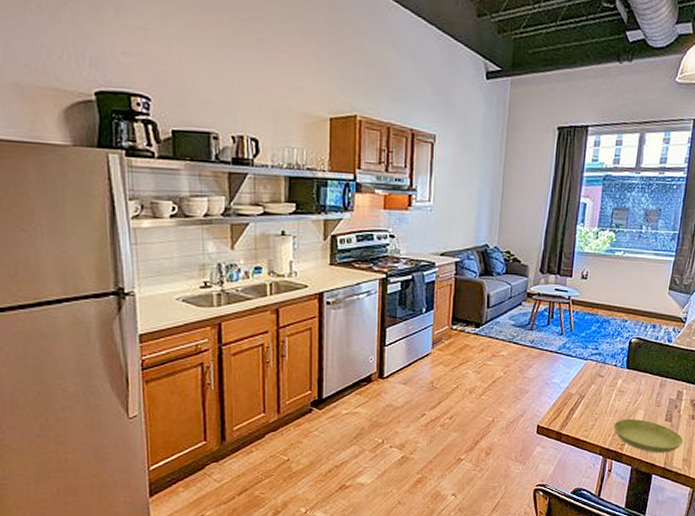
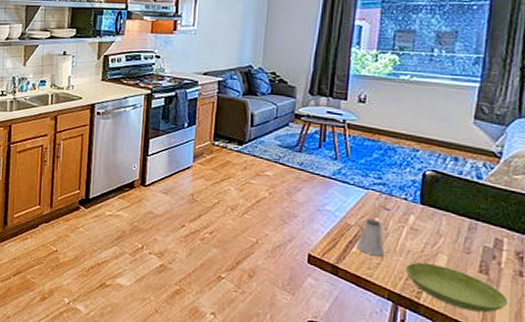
saltshaker: none [577,386,599,419] -> present [357,218,385,257]

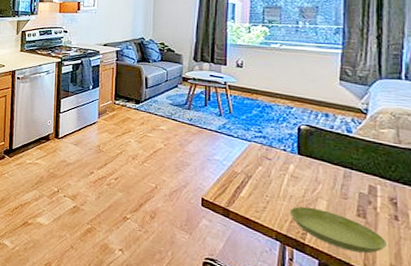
saltshaker: present [357,218,385,257] -> none [244,167,270,201]

